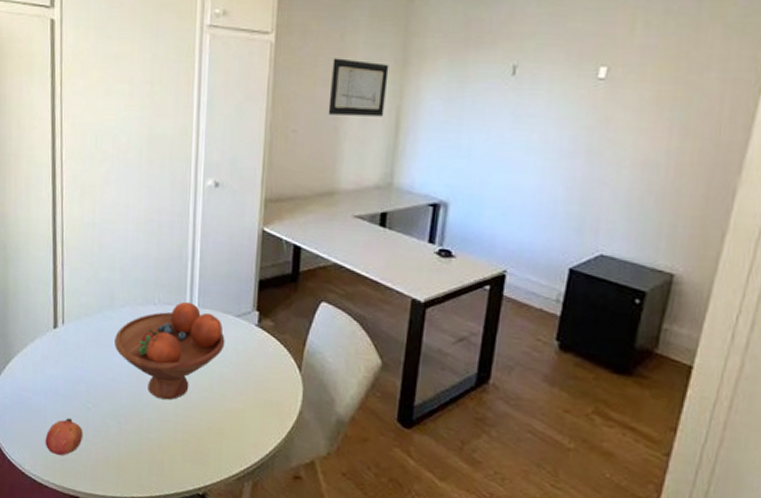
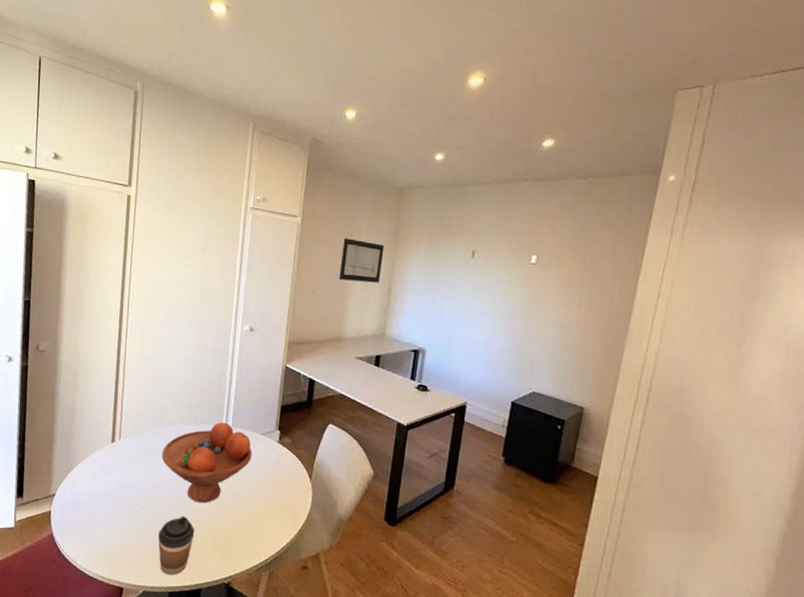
pomegranate: present [45,418,83,456] -> none [96,519,130,552]
coffee cup: none [117,415,160,484] -> present [158,516,195,576]

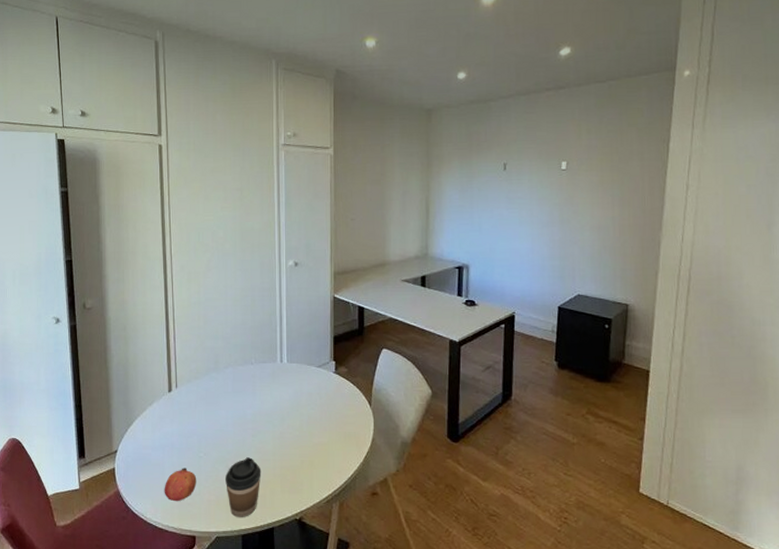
pomegranate: none [96,519,130,552] -> present [164,468,197,502]
fruit bowl: present [162,422,252,504] -> none [220,359,310,442]
wall art: present [338,238,385,283] -> none [376,164,418,206]

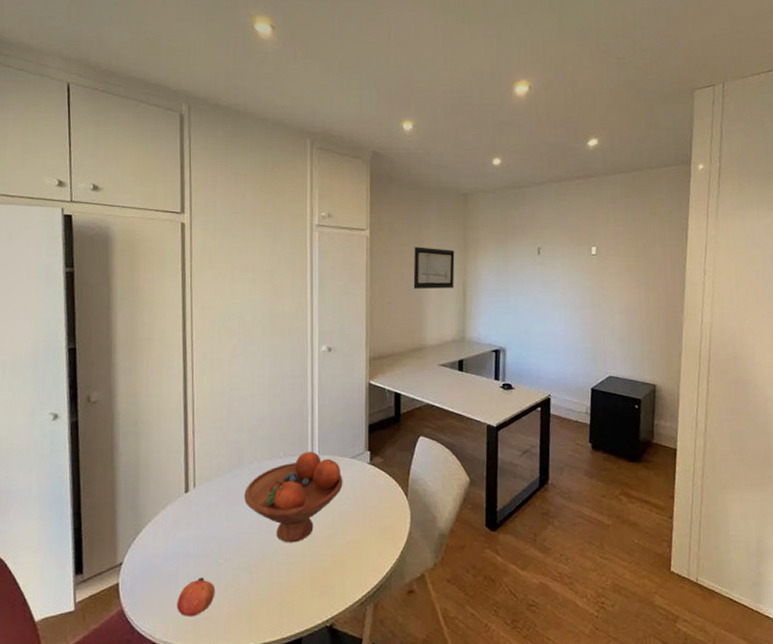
fruit bowl: none [220,359,310,442] -> present [244,451,343,543]
coffee cup: present [226,457,262,518] -> none [248,561,289,630]
wall art: none [376,164,418,206] -> present [413,247,455,289]

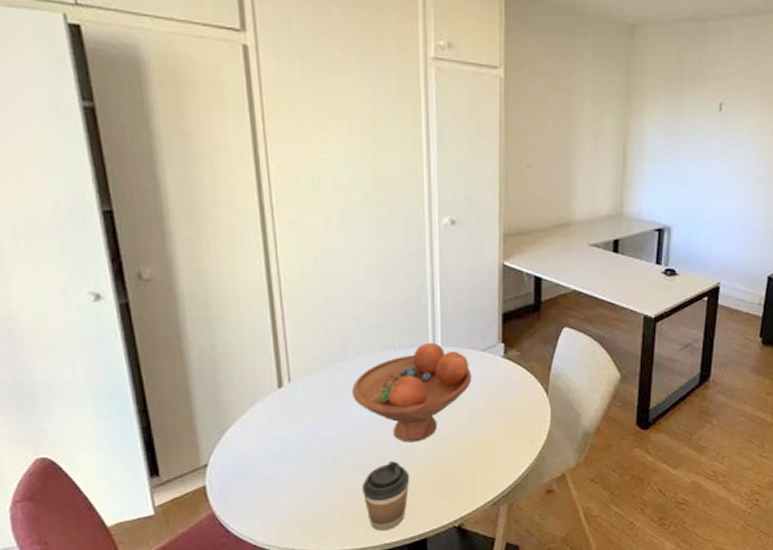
pomegranate: present [177,577,215,617] -> none [278,479,324,520]
coffee cup: none [248,561,289,630] -> present [362,461,410,531]
wall art: present [413,247,455,289] -> none [560,94,615,150]

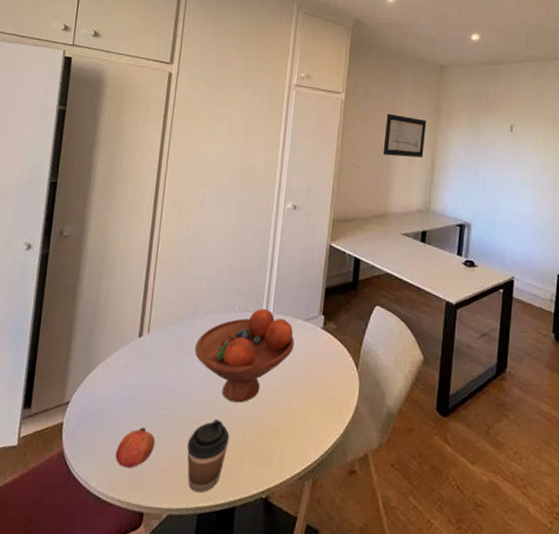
pomegranate: none [278,479,324,520] -> present [115,427,156,469]
wall art: none [560,94,615,150] -> present [383,113,427,158]

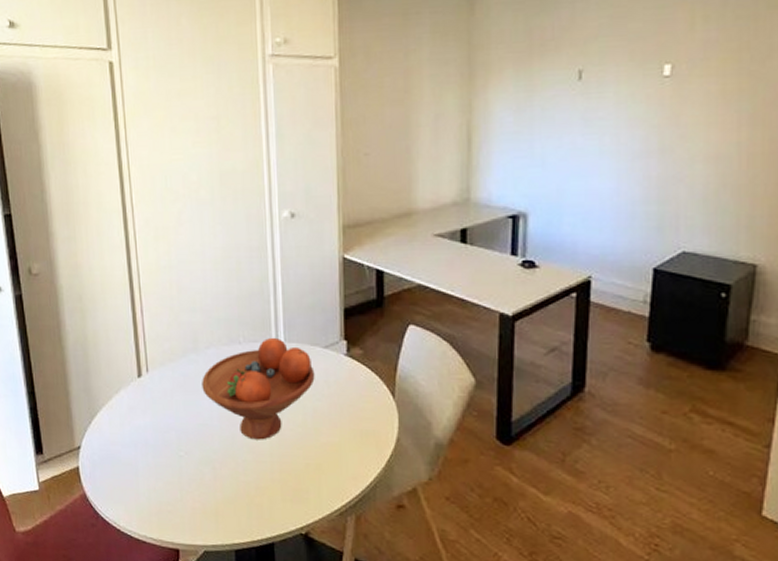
pomegranate: present [115,427,156,469] -> none [138,468,178,509]
coffee cup: present [187,419,230,493] -> none [212,458,257,530]
wall art: present [383,113,427,158] -> none [398,77,456,135]

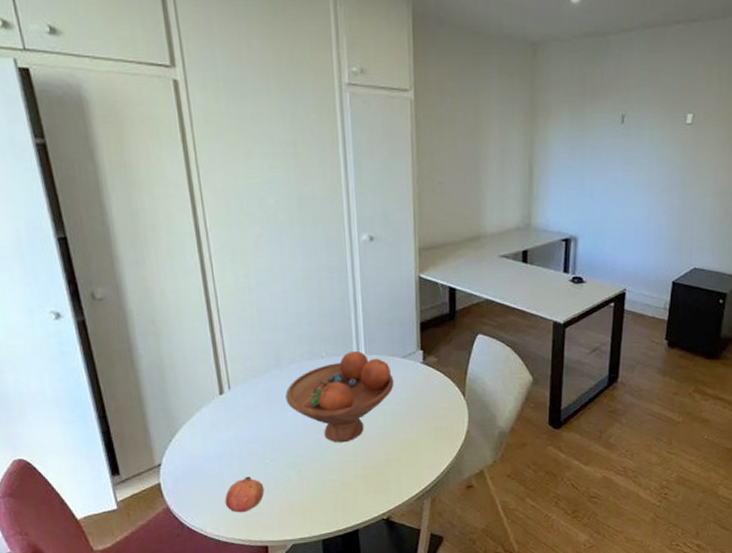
pomegranate: none [138,468,178,509] -> present [224,476,265,513]

